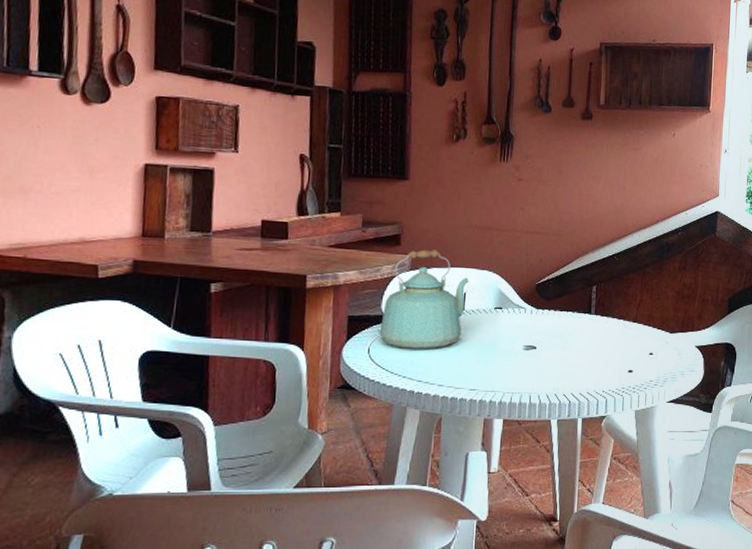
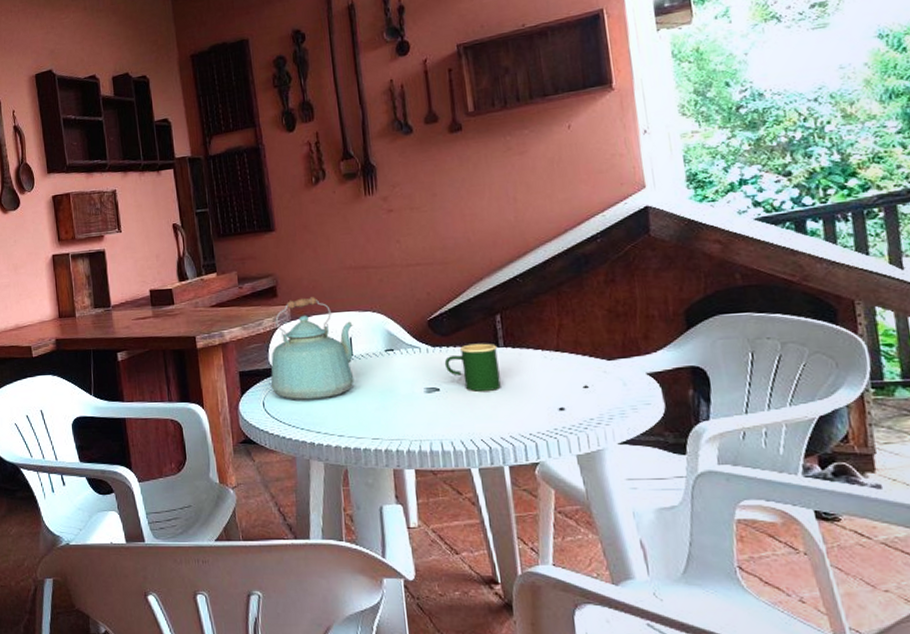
mug: none [544,309,590,352] -> present [444,343,501,391]

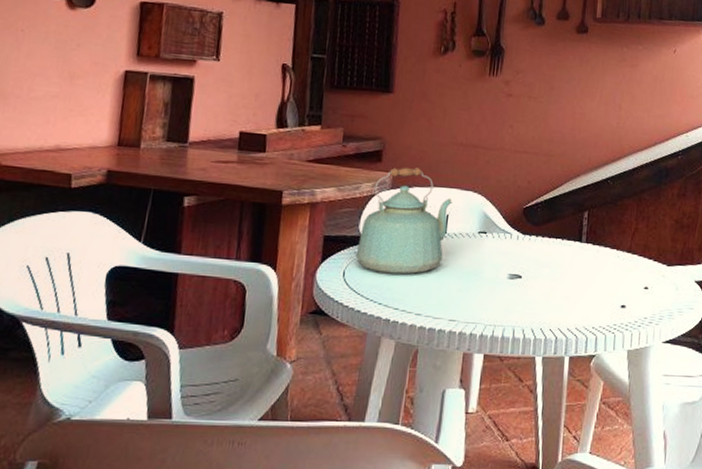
mug: present [444,343,501,391] -> none [530,236,581,283]

